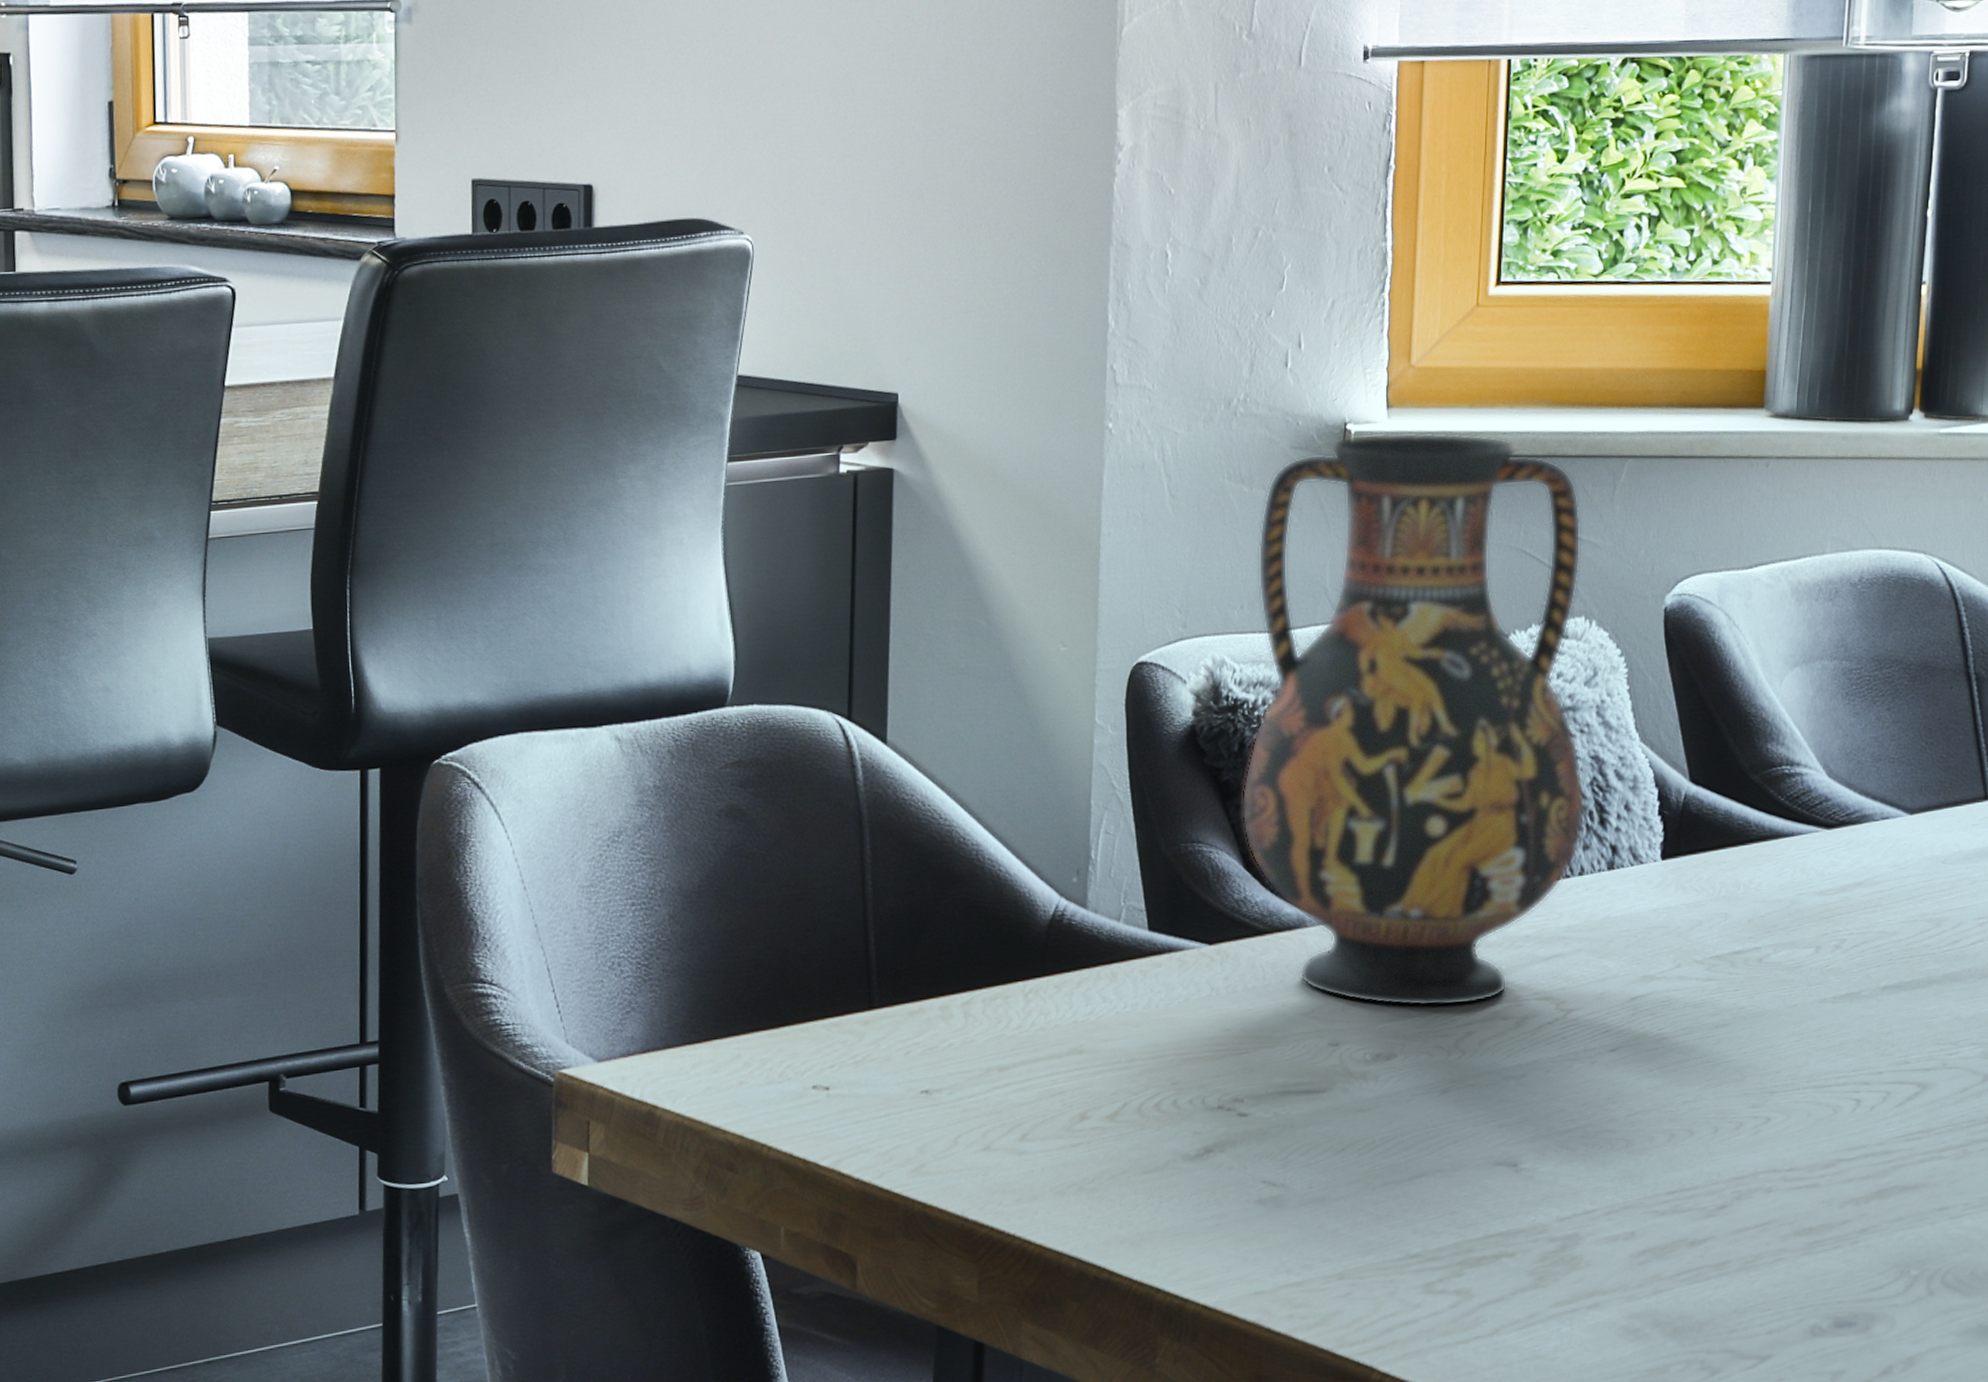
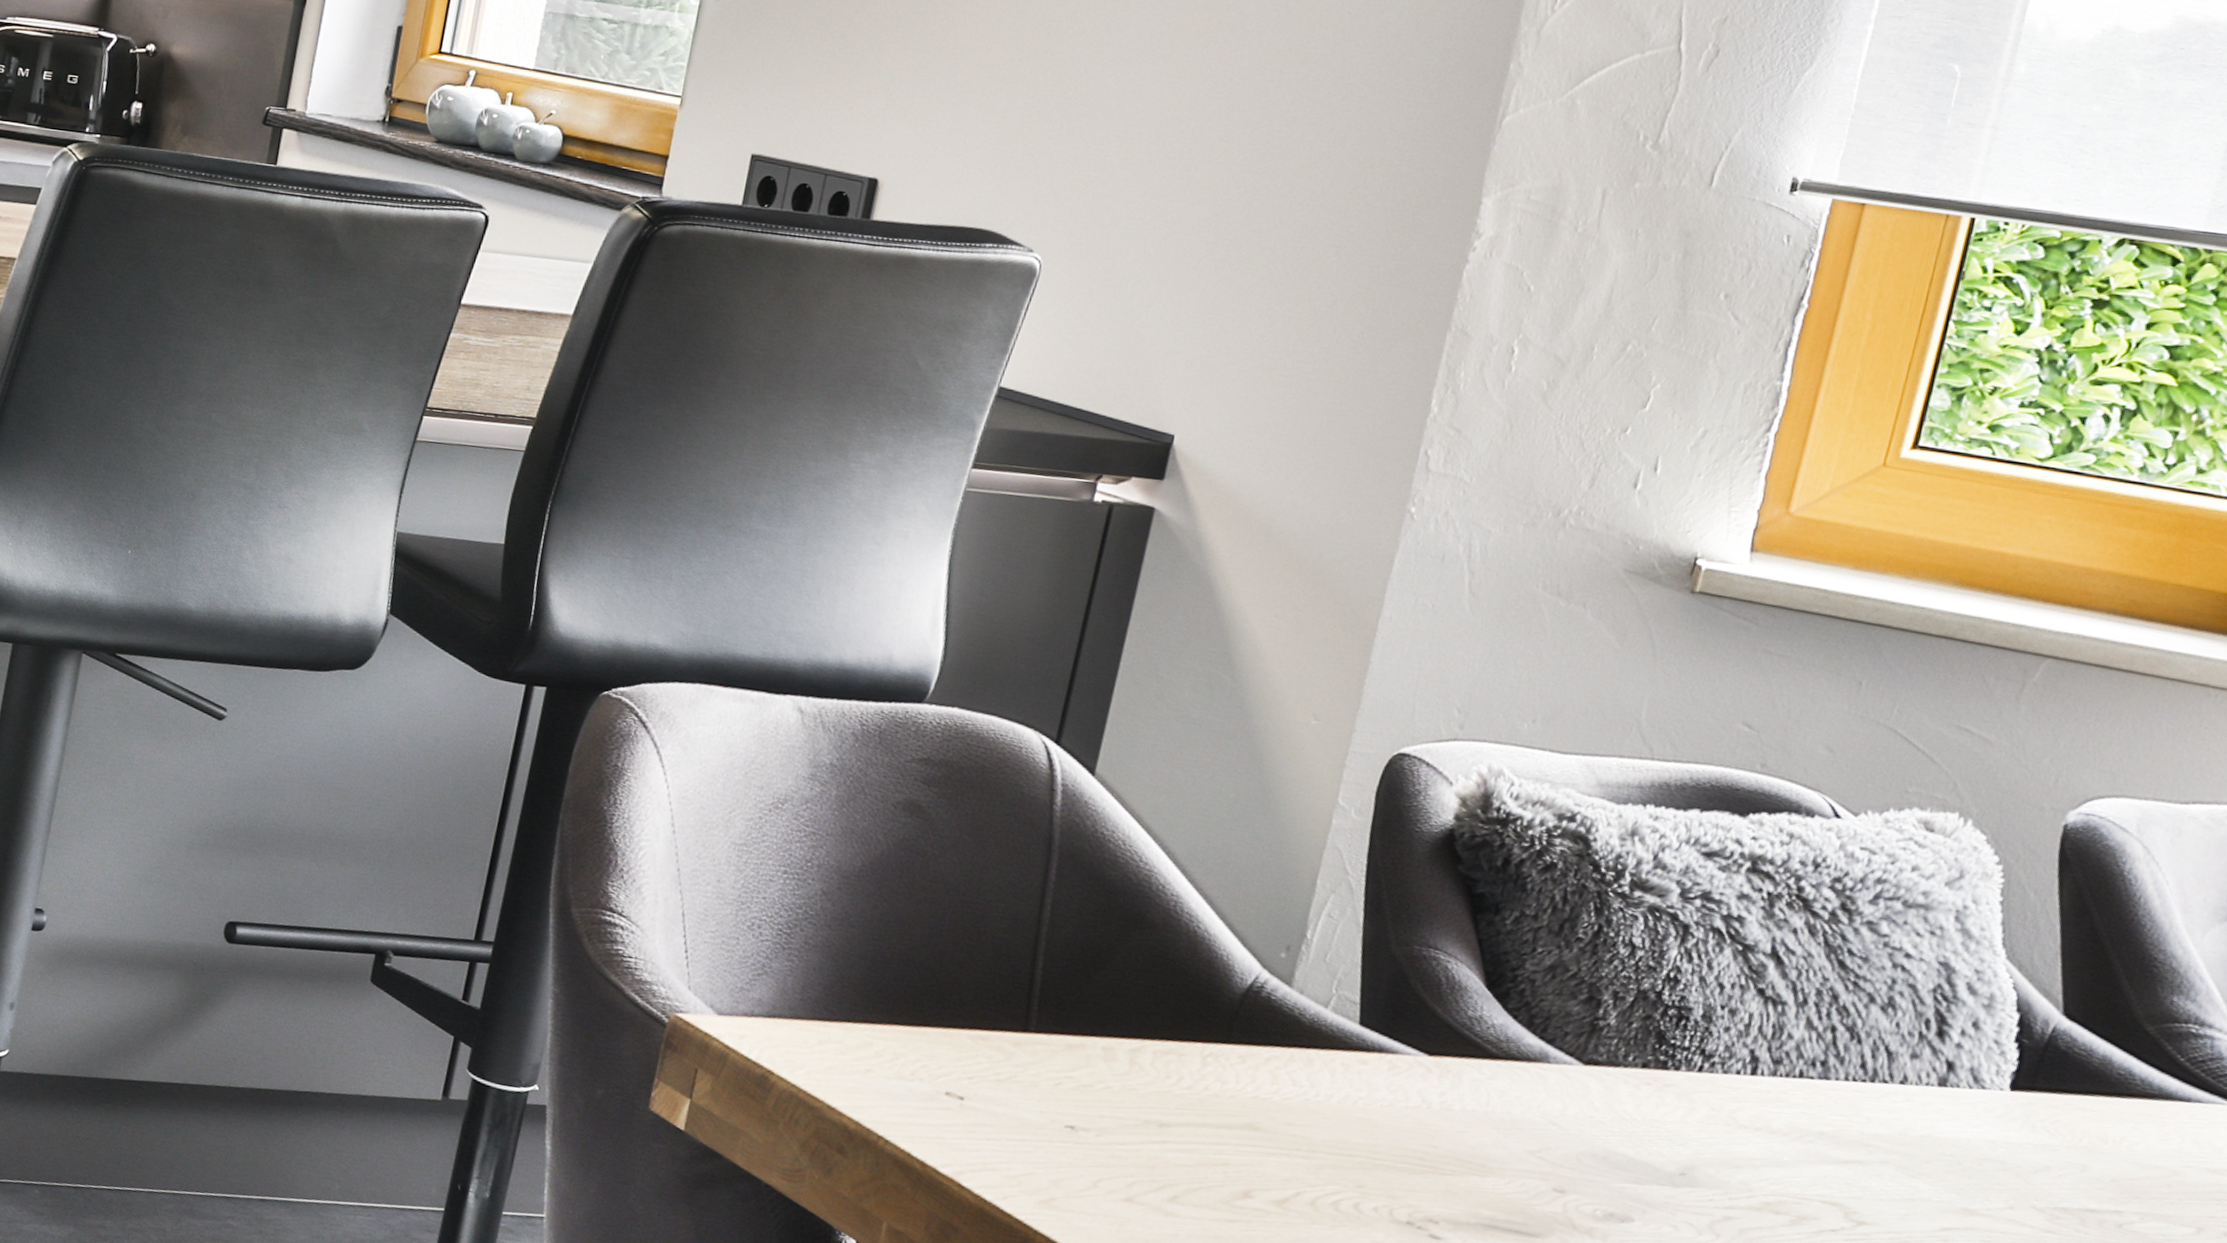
vase: present [1242,432,1586,1007] -> none [1491,571,1975,1190]

